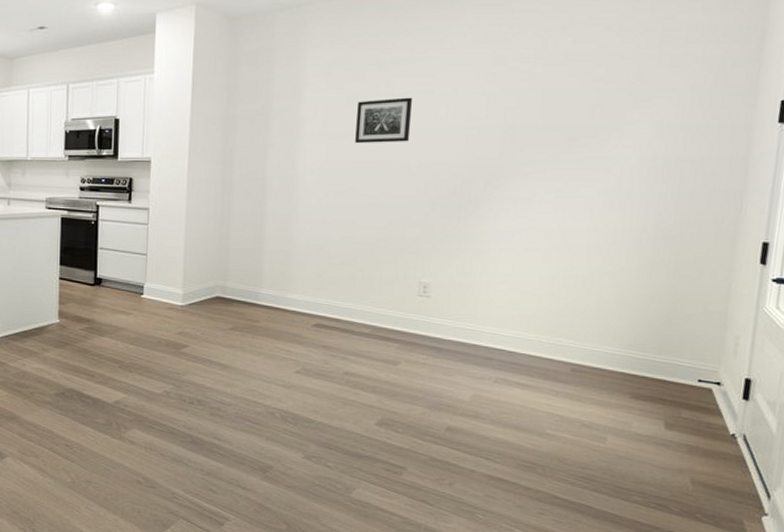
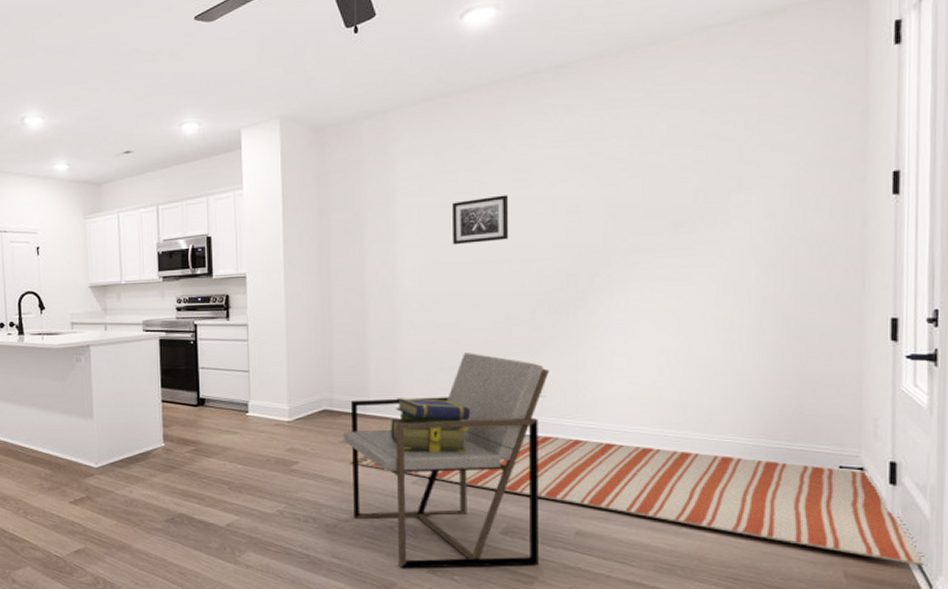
armchair: none [234,250,437,457] -> present [344,353,550,568]
rug: none [238,334,769,478] -> present [350,436,927,567]
stack of books: none [279,290,358,347] -> present [391,398,471,453]

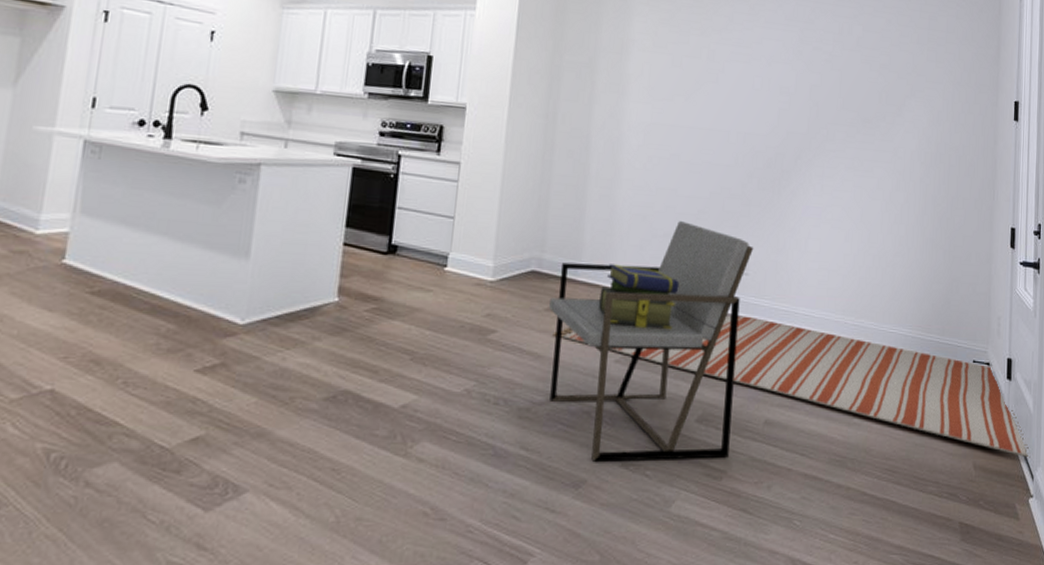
wall art: present [453,195,509,245] -> none [679,64,731,111]

